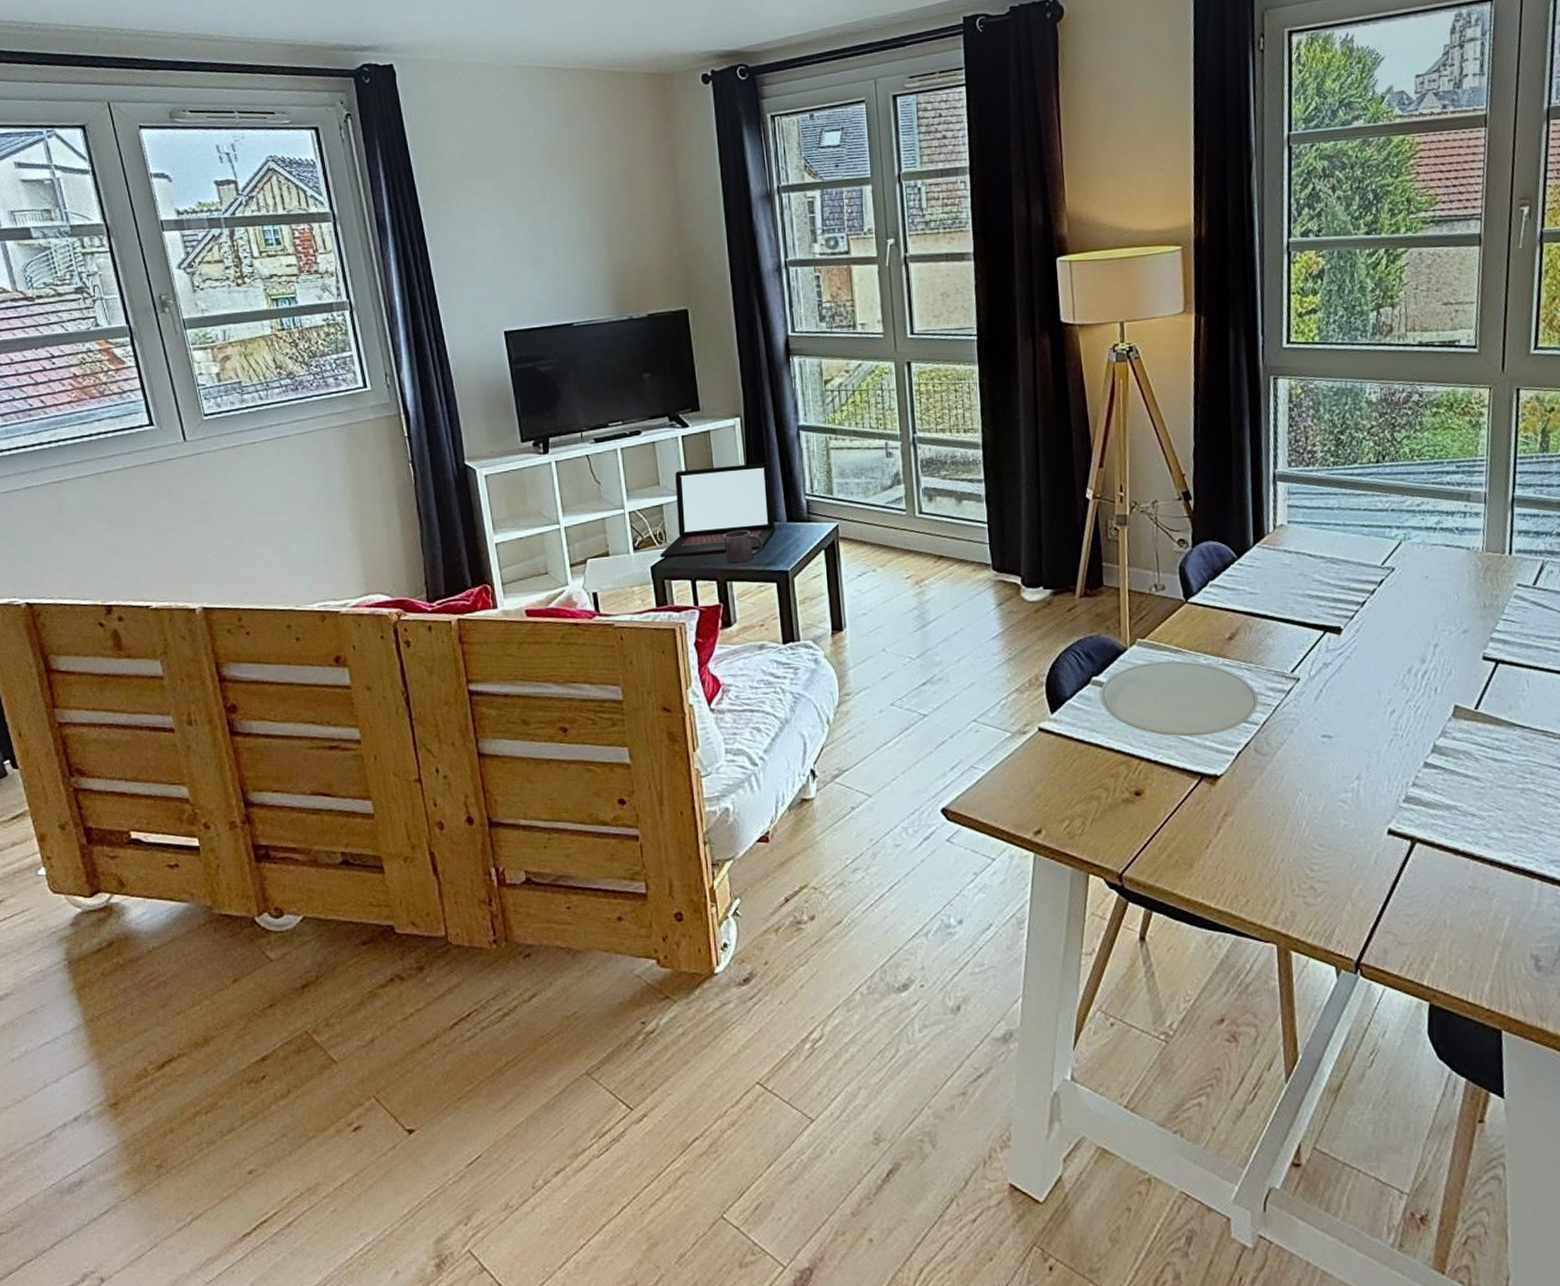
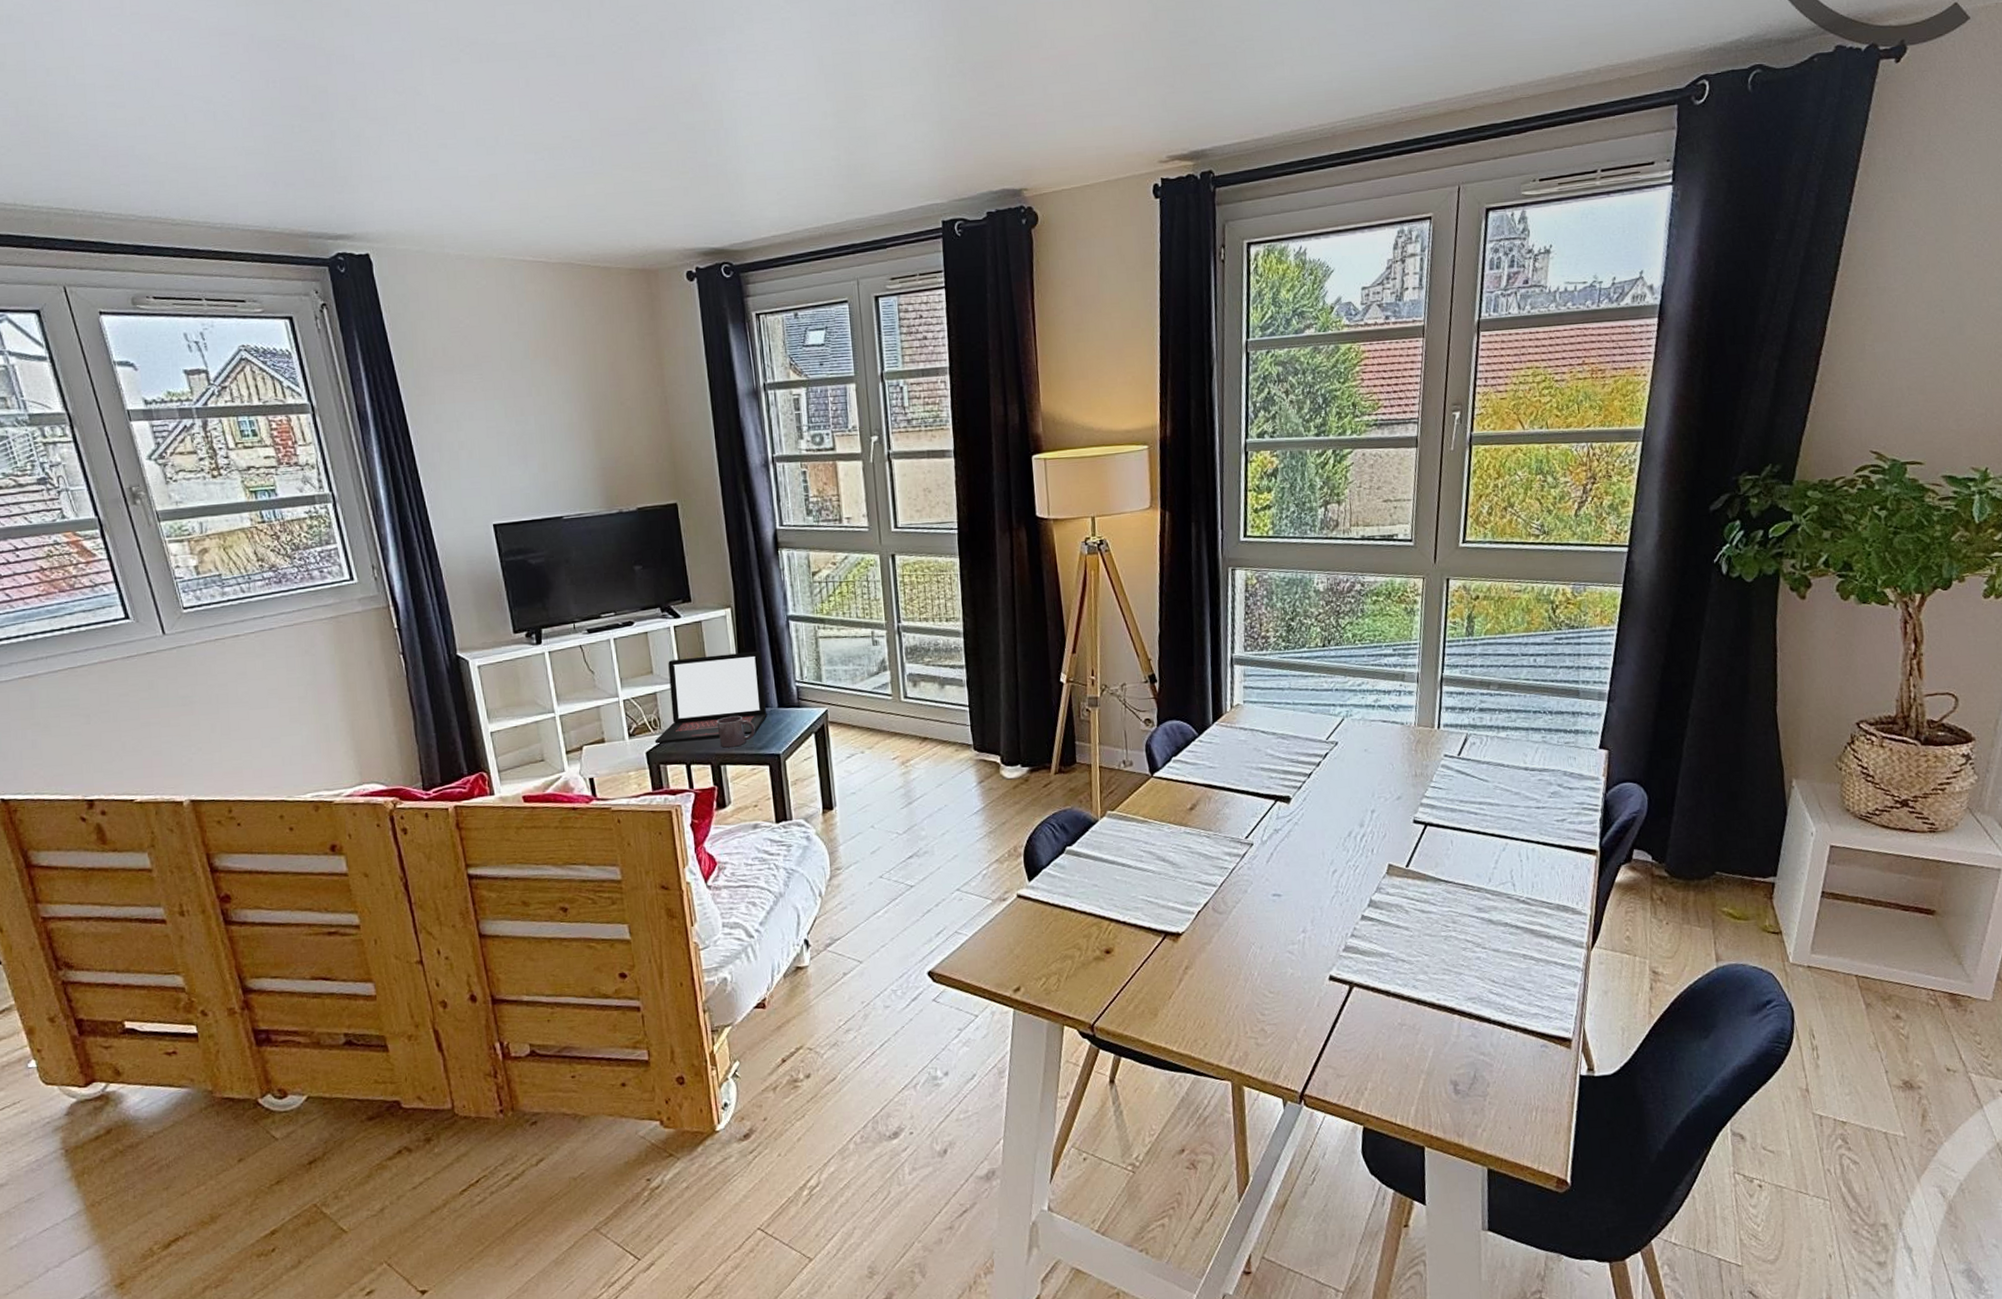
plate: present [1099,660,1259,737] -> none [1072,830,1217,899]

